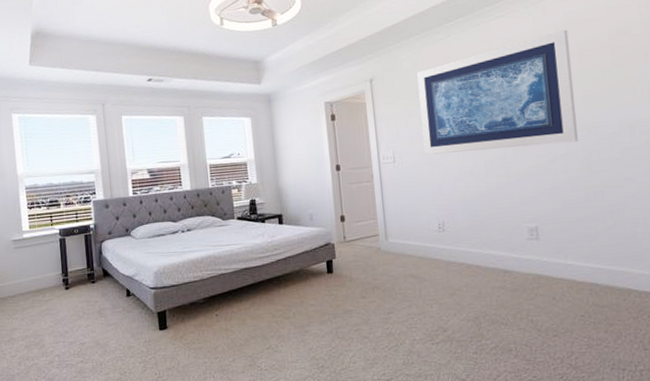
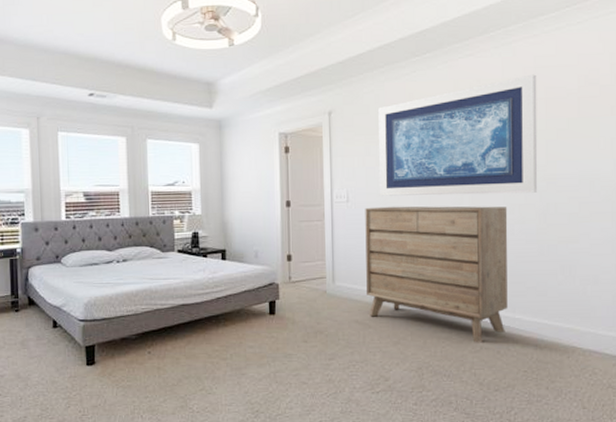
dresser: none [411,157,559,291] -> present [365,206,508,343]

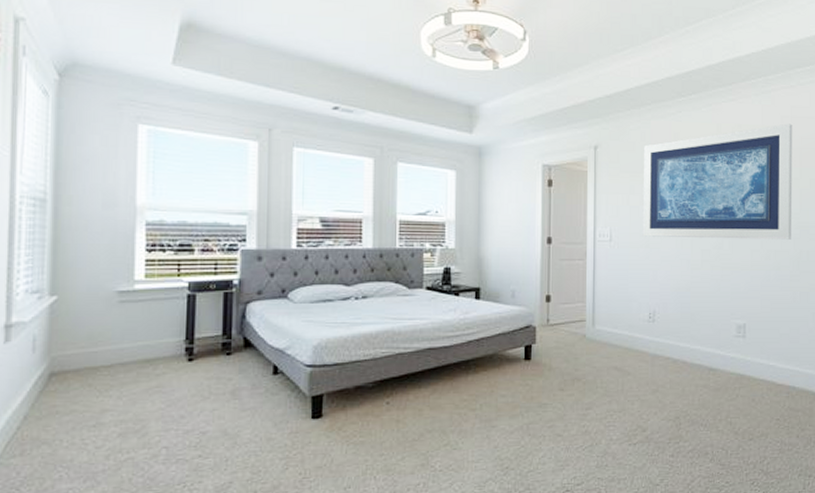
dresser: present [365,206,508,343] -> none [627,247,764,391]

